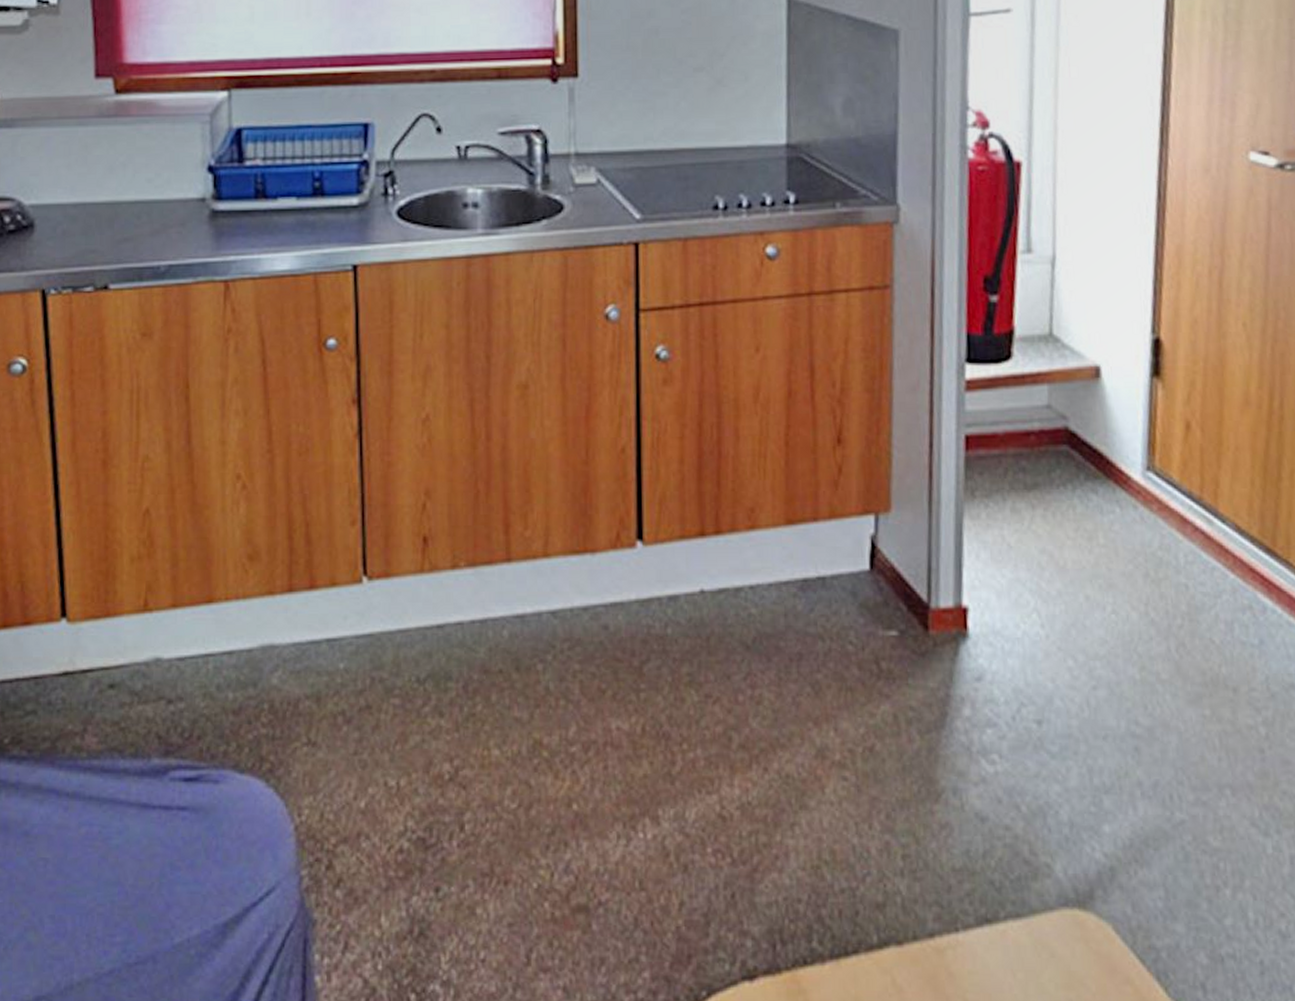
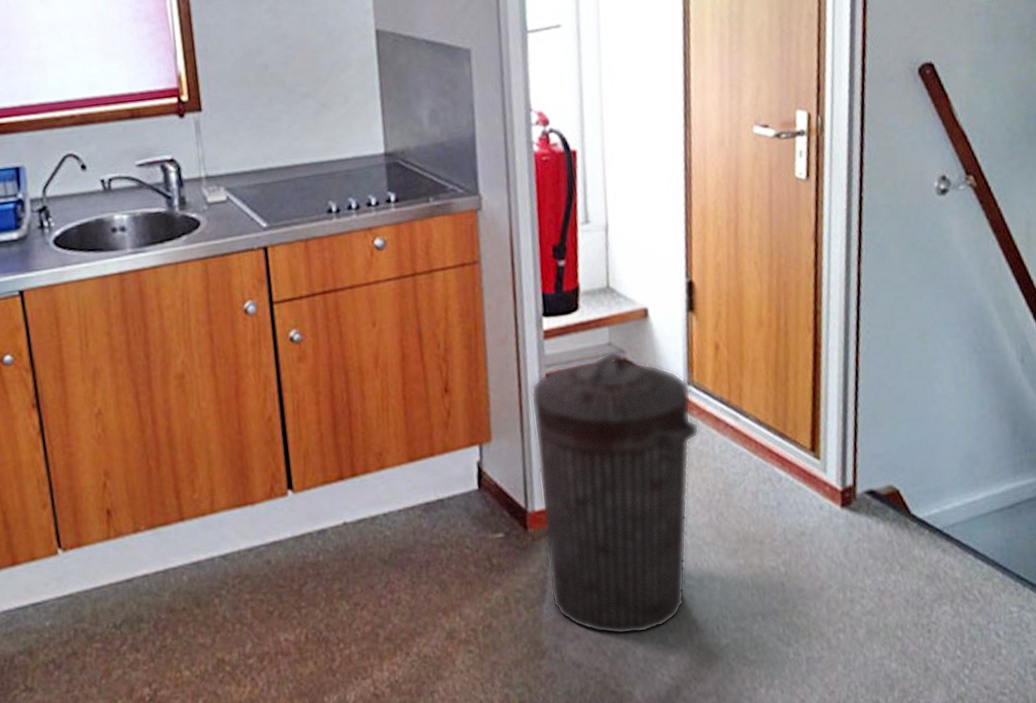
trash can: none [944,417,1159,788] -> present [530,351,700,635]

